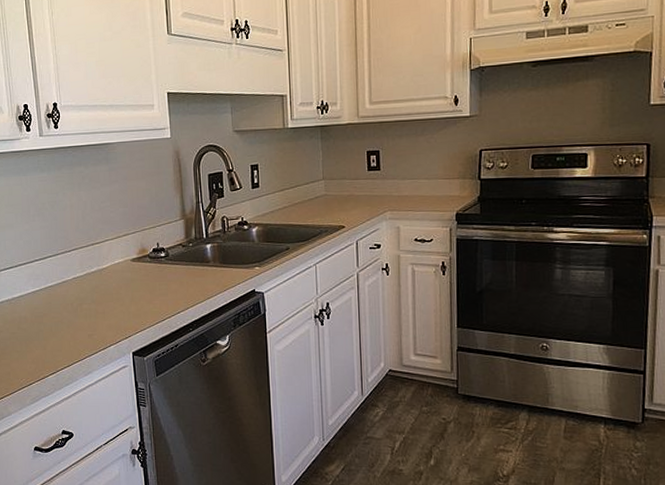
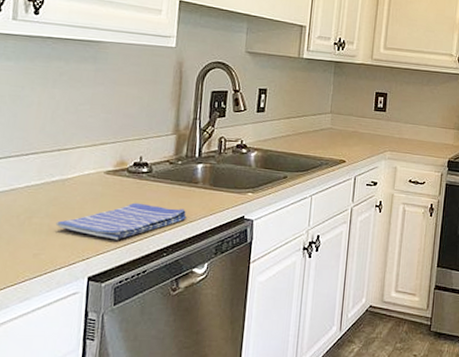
dish towel: none [100,284,204,319] -> present [55,202,187,240]

